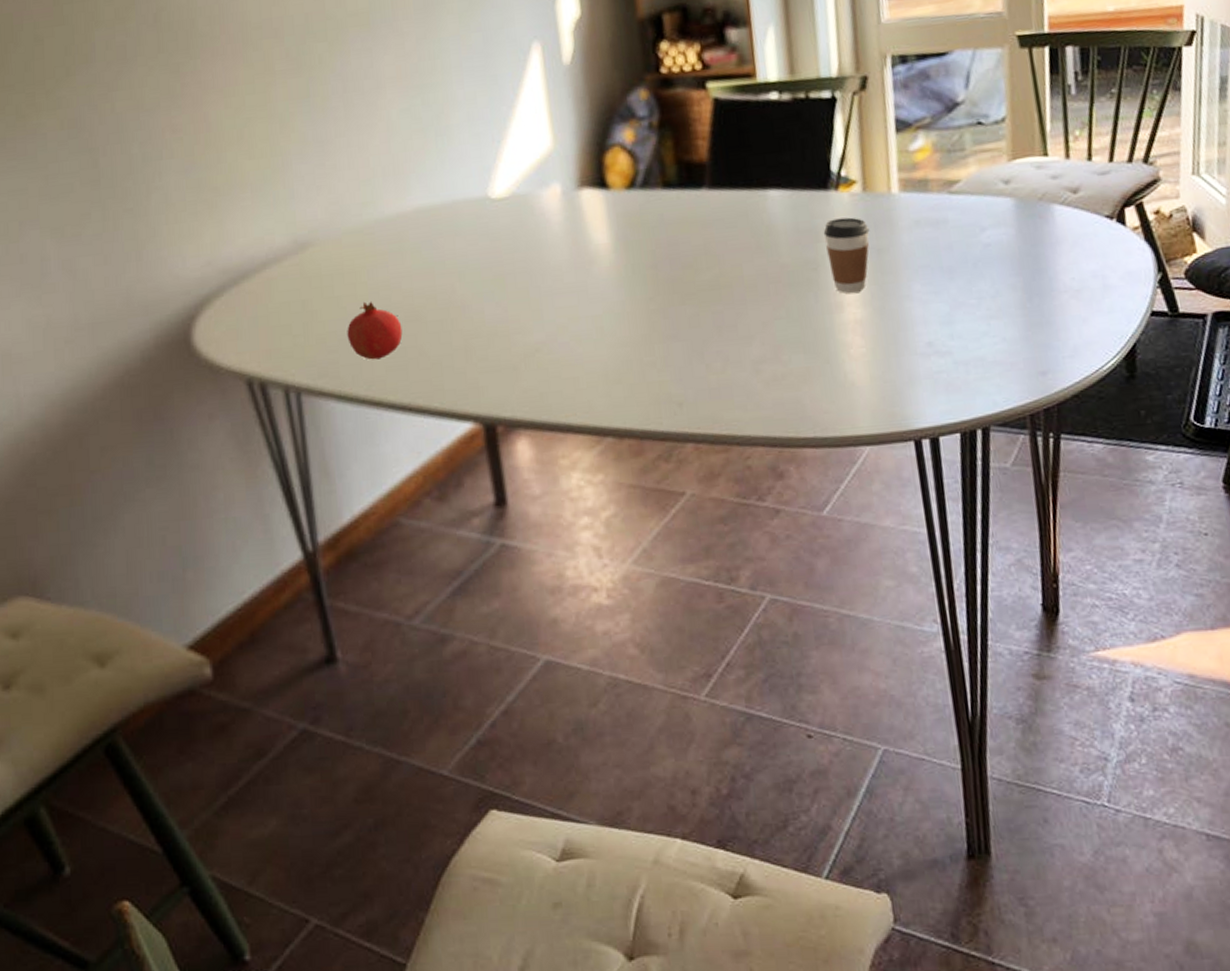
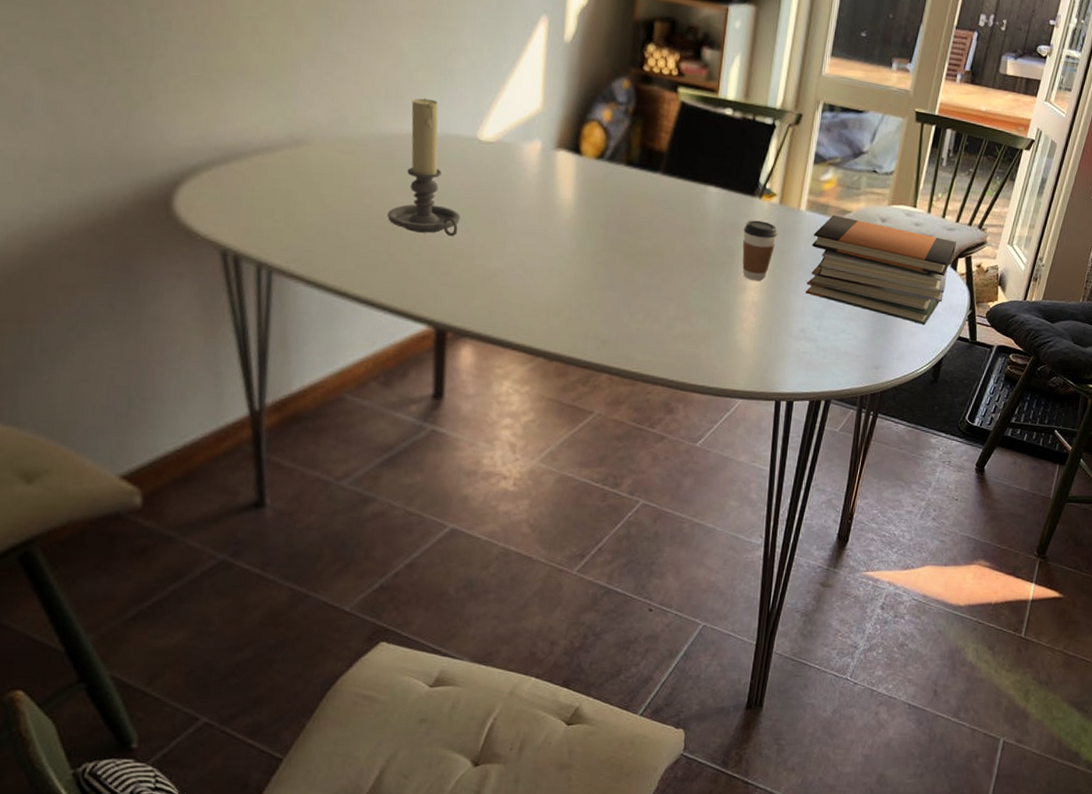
fruit: present [347,301,403,360] -> none [325,203,378,256]
candle holder: none [407,166,487,319] -> present [387,98,461,237]
book stack: none [915,186,1118,306] -> present [805,214,957,325]

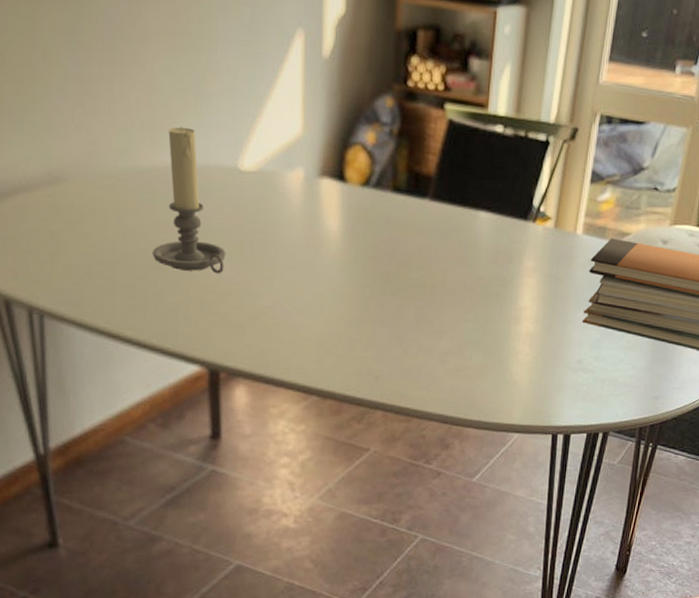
coffee cup: present [742,220,778,281] -> none [516,246,553,311]

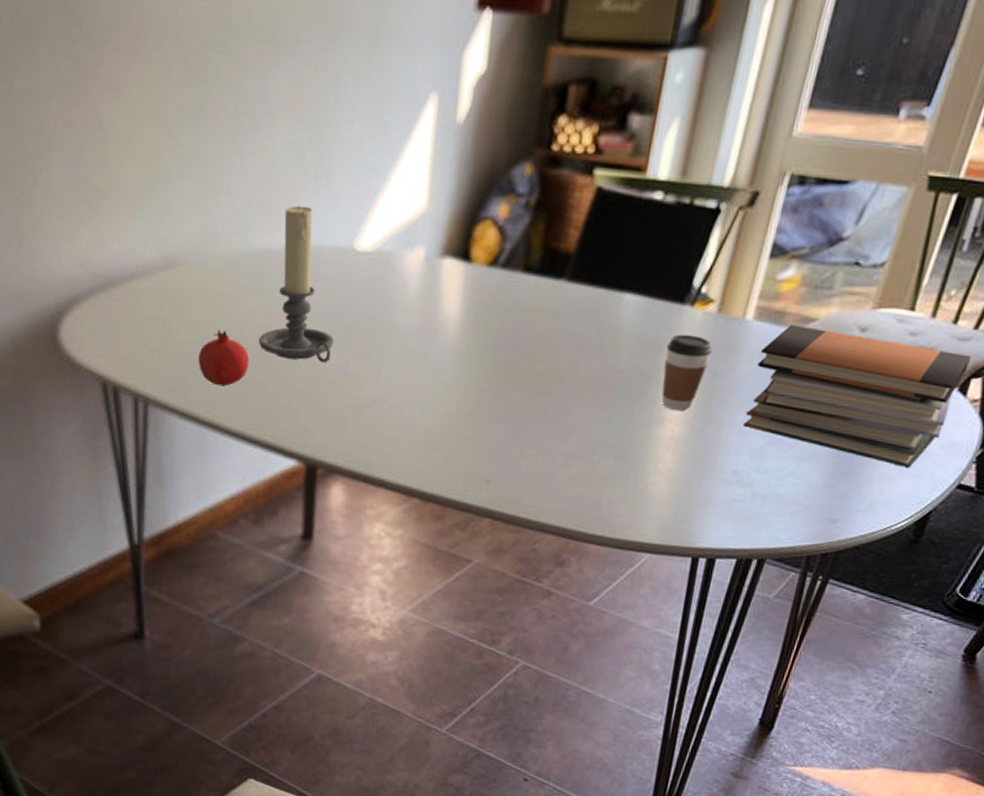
fruit: none [92,242,145,298] -> present [198,329,250,387]
coffee cup: none [516,246,553,311] -> present [662,334,713,410]

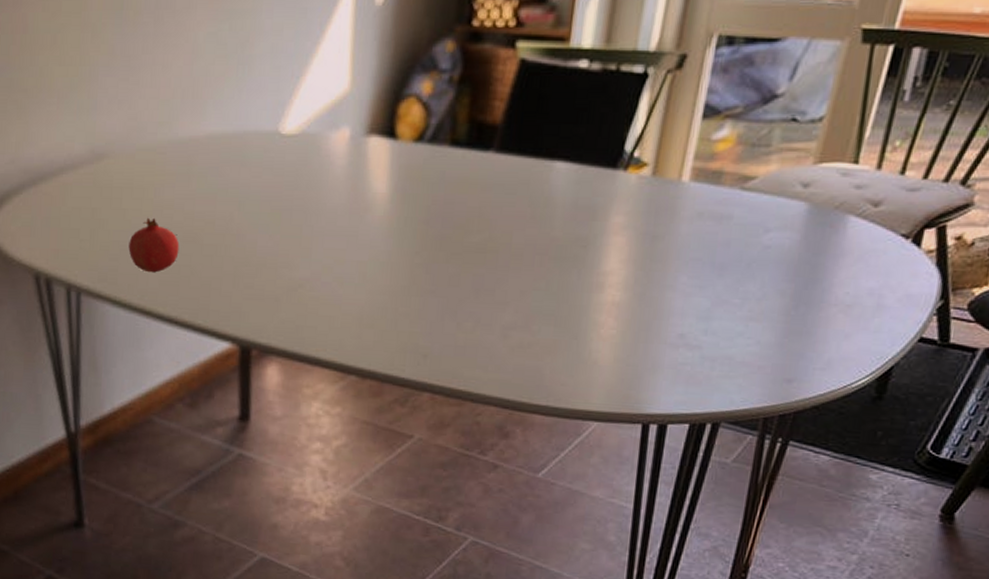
candle holder: present [258,206,334,363] -> none [187,94,263,245]
coffee cup: present [662,334,713,410] -> none [599,199,650,275]
book stack: present [742,324,972,468] -> none [686,183,924,323]

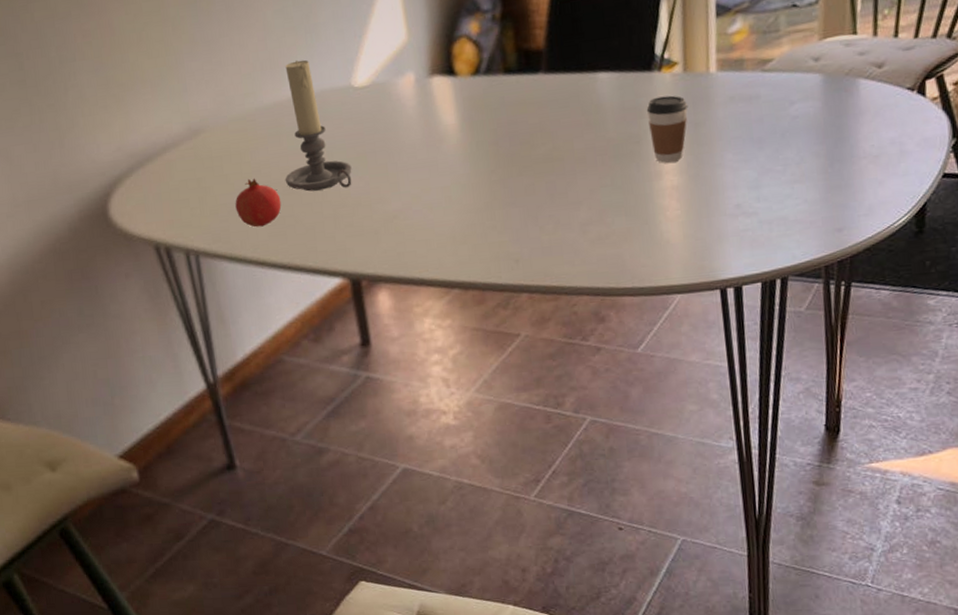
candle holder: none [187,94,263,245] -> present [285,60,352,192]
coffee cup: none [599,199,650,275] -> present [646,95,688,163]

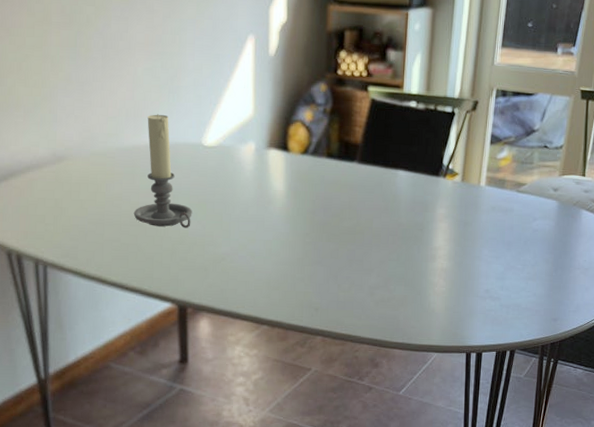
fruit: present [235,178,281,227] -> none [86,206,128,250]
coffee cup: present [646,95,688,163] -> none [431,197,462,250]

